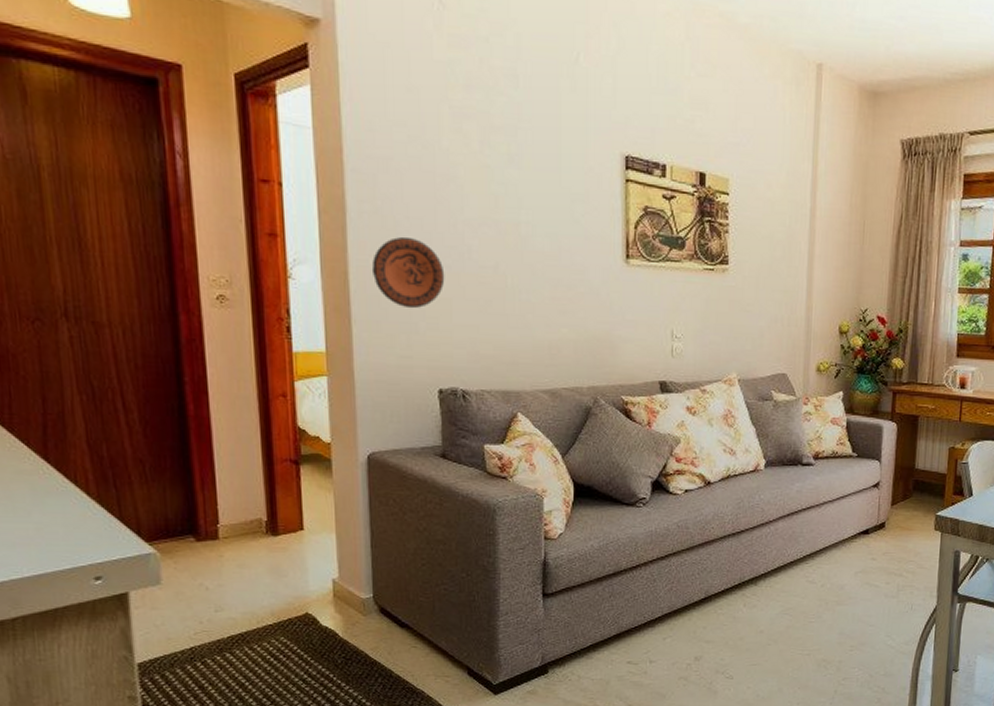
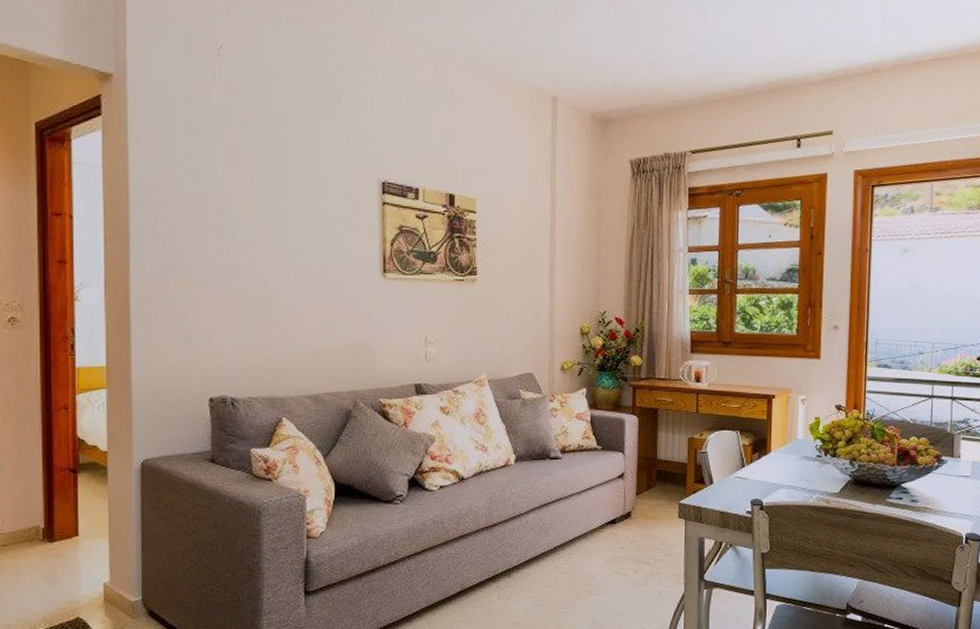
decorative plate: present [371,236,445,309] -> none [150,259,218,325]

